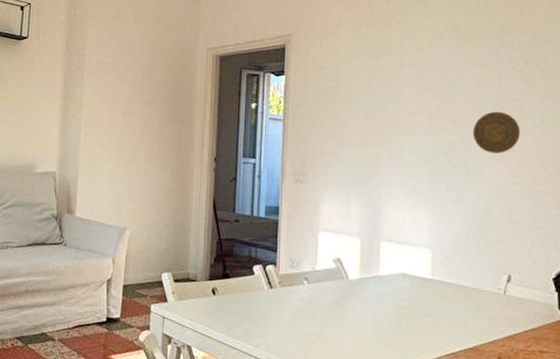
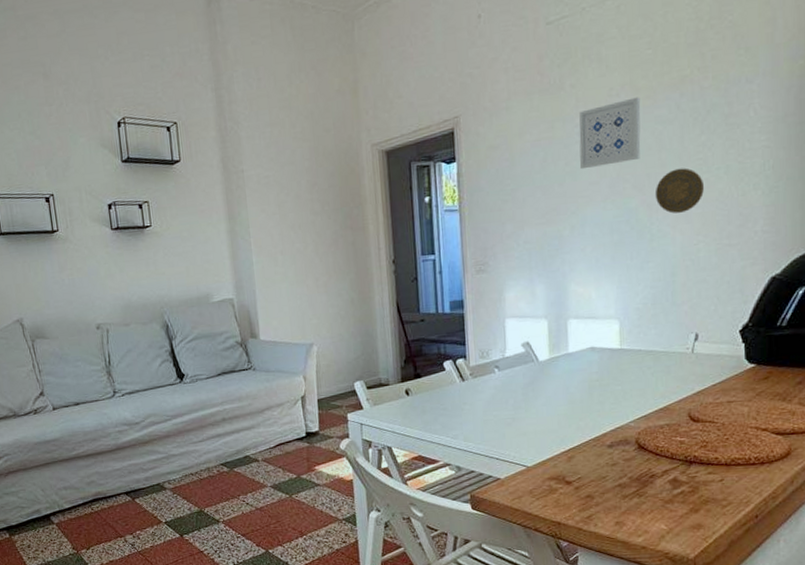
wall art: none [401,41,462,99] -> present [579,97,641,170]

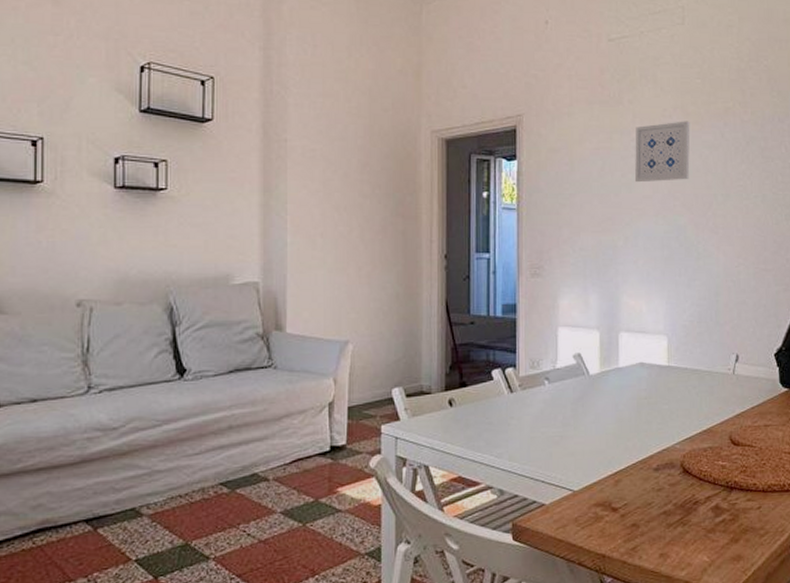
decorative plate: present [654,168,704,214] -> none [701,192,744,235]

